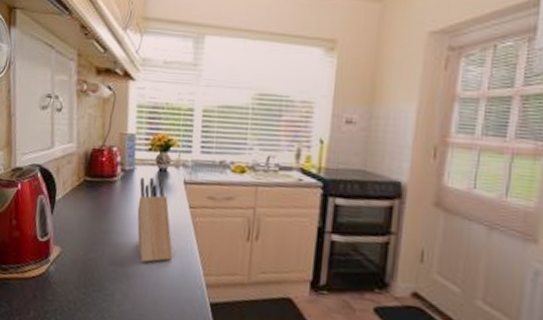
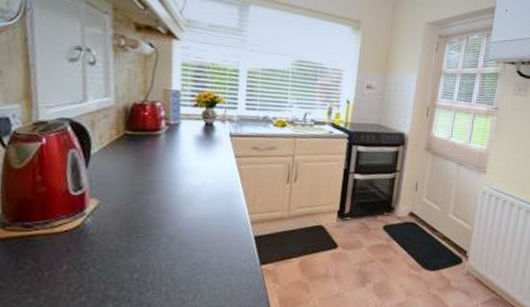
knife block: present [137,176,173,263] -> none [183,130,220,208]

